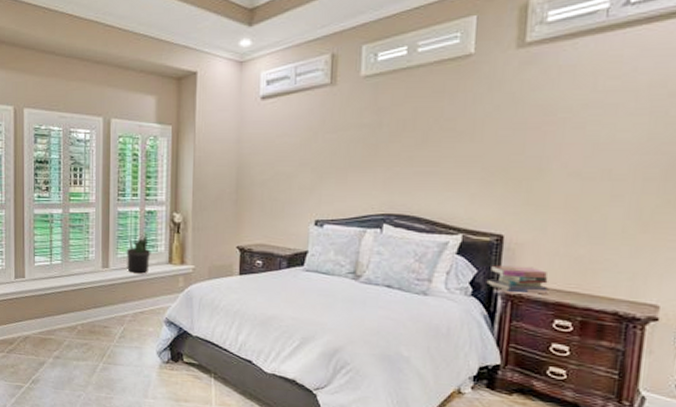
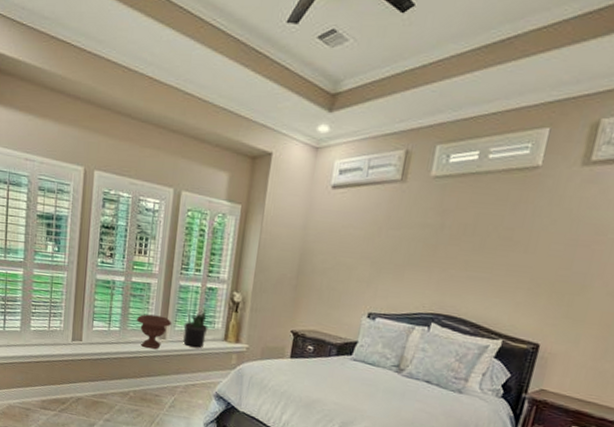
decorative bowl: none [77,244,114,280] -> present [136,314,172,350]
books: present [486,265,548,295] -> none [517,371,573,403]

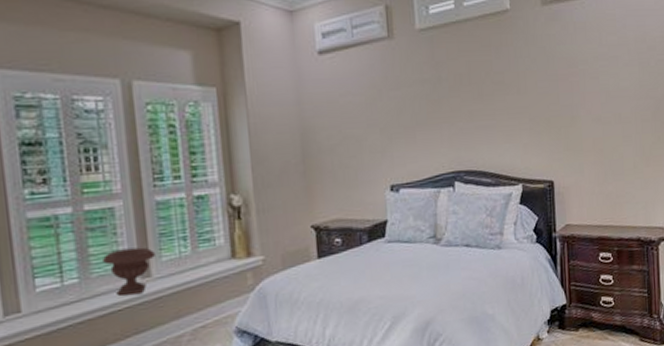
planter: present [183,308,208,348] -> none [173,225,208,278]

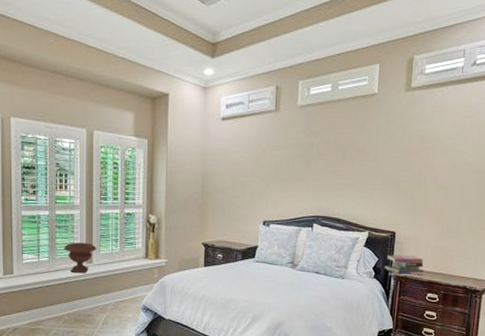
books: none [546,207,591,235] -> present [384,254,424,276]

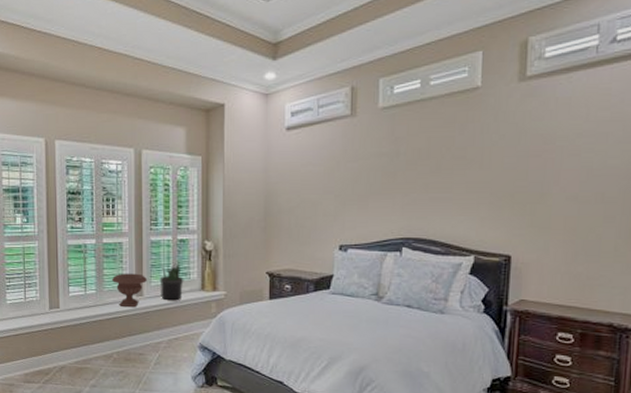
planter: none [108,233,130,268] -> present [159,262,184,301]
books: present [384,254,424,276] -> none [497,284,551,310]

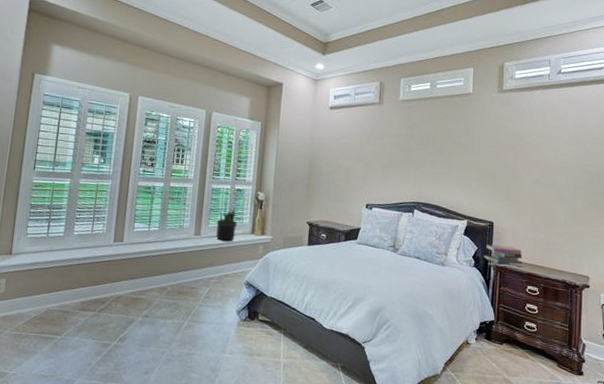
decorative bowl: present [111,273,148,308] -> none [174,214,206,246]
books: none [497,284,551,310] -> present [483,244,522,267]

